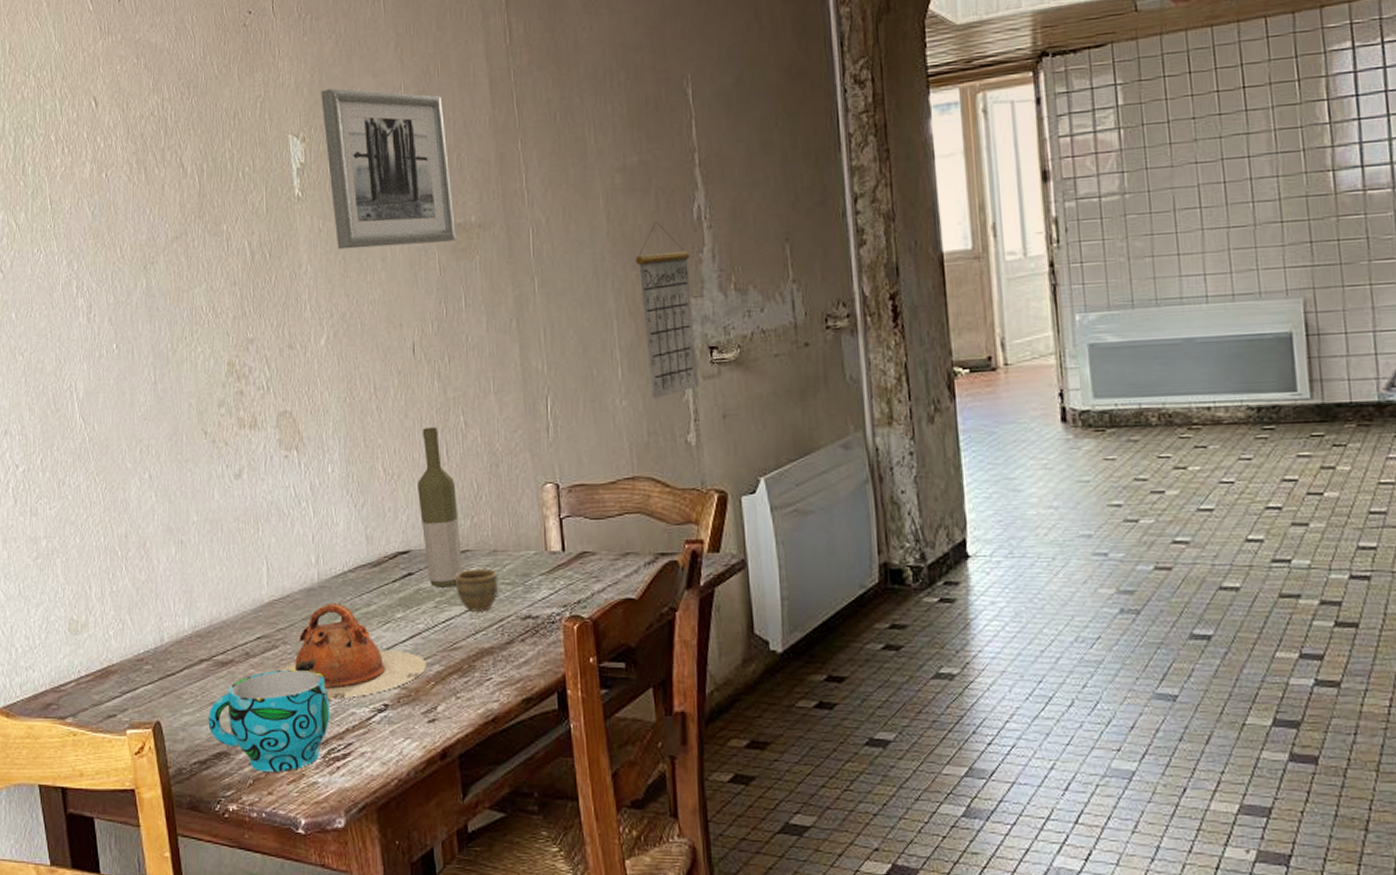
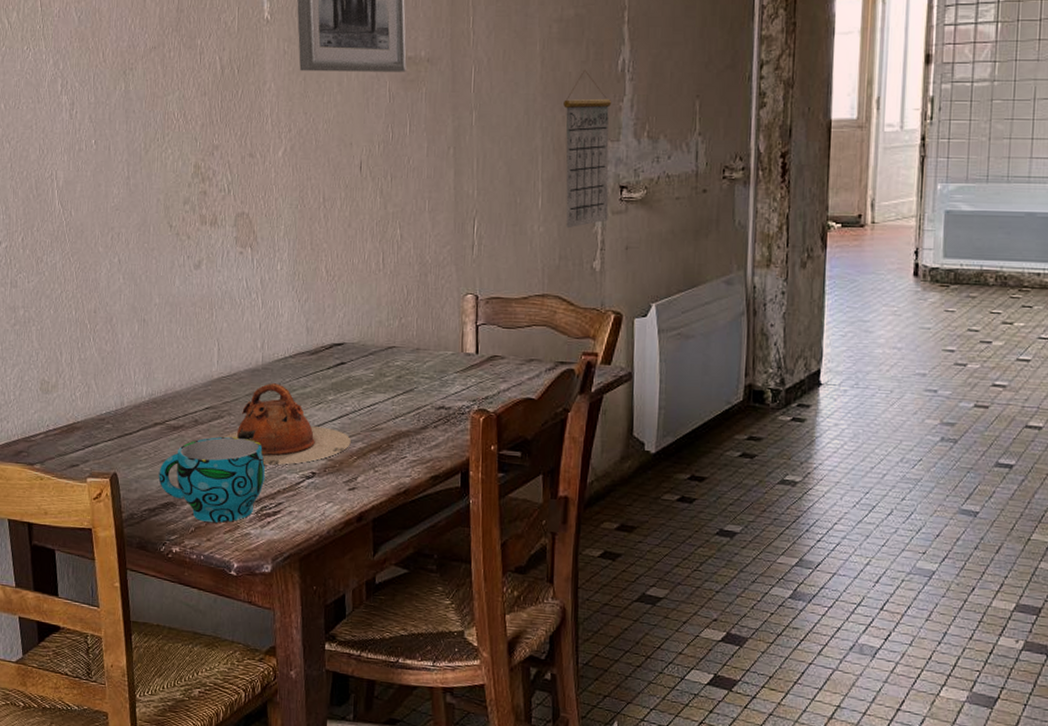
bottle: present [417,427,462,588] -> none [354,237,389,377]
cup: present [455,569,499,612] -> none [381,363,419,400]

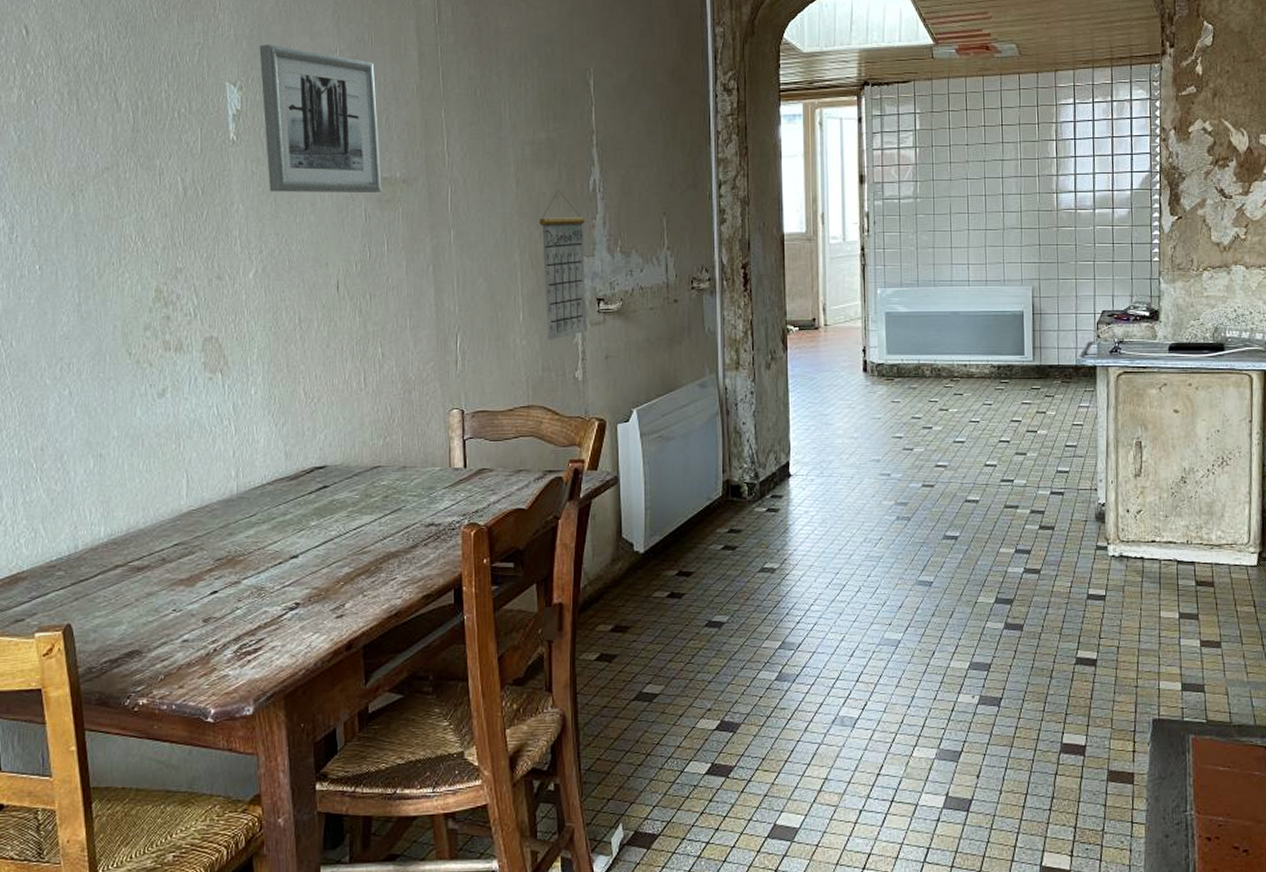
cup: present [158,436,266,523] -> none [121,573,244,667]
teapot: present [224,383,351,465] -> none [196,513,337,600]

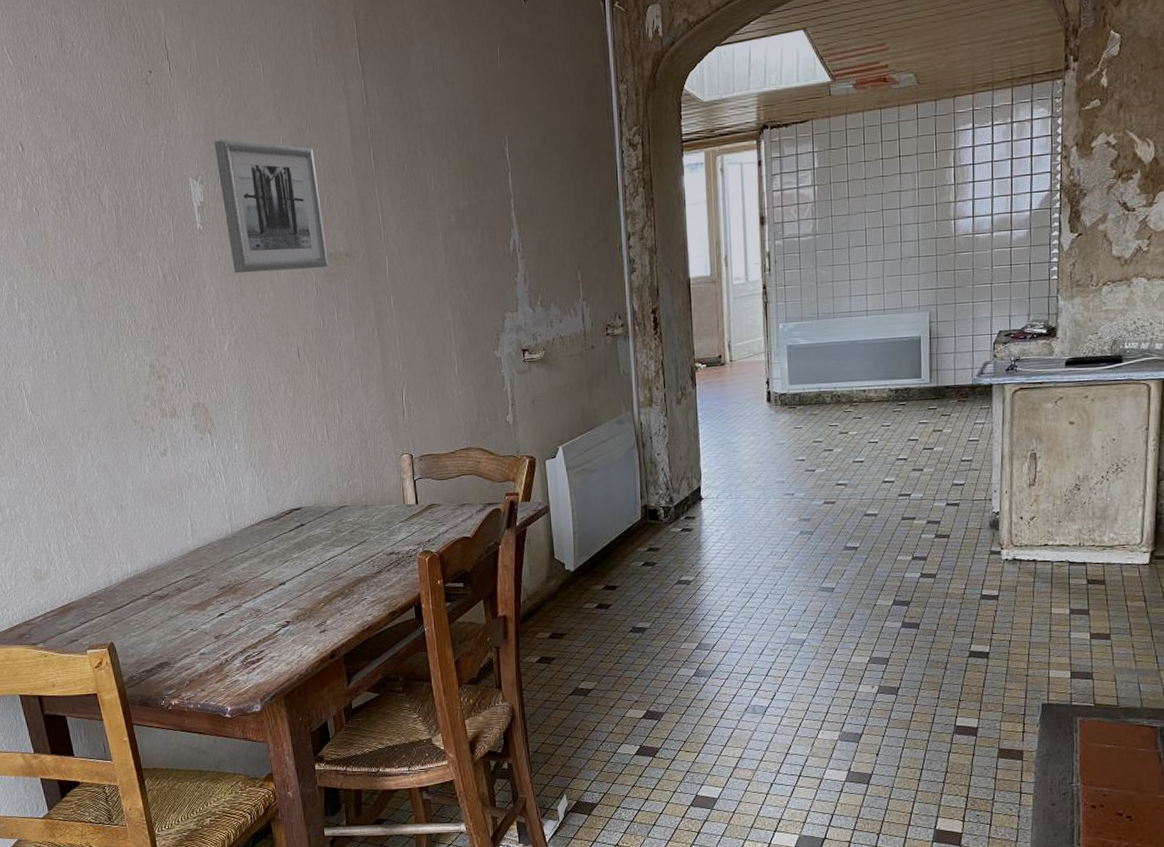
calendar: present [539,189,587,341] -> none [467,252,515,390]

